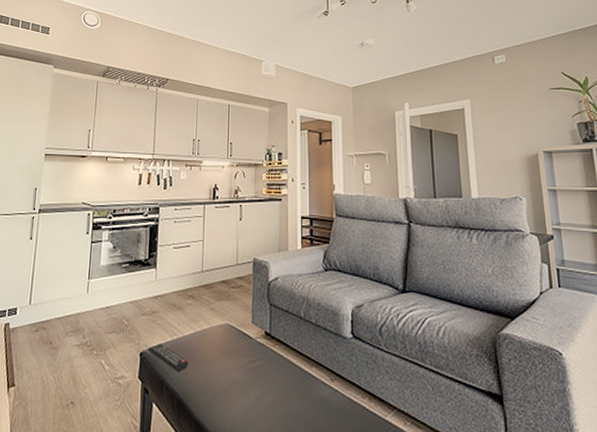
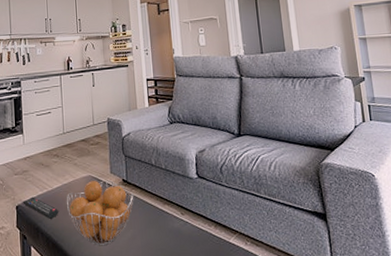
fruit basket: none [198,330,277,411] -> present [66,180,134,246]

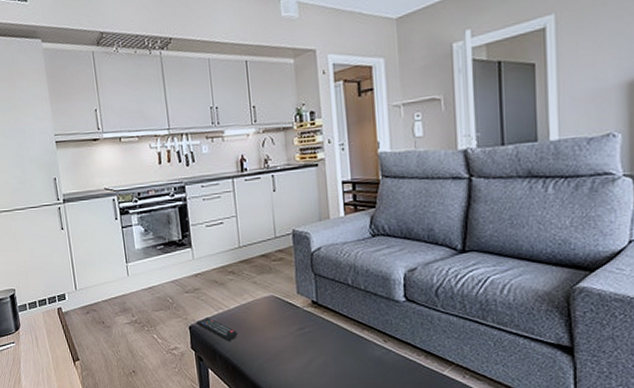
fruit basket: present [66,180,134,246] -> none [245,301,326,372]

